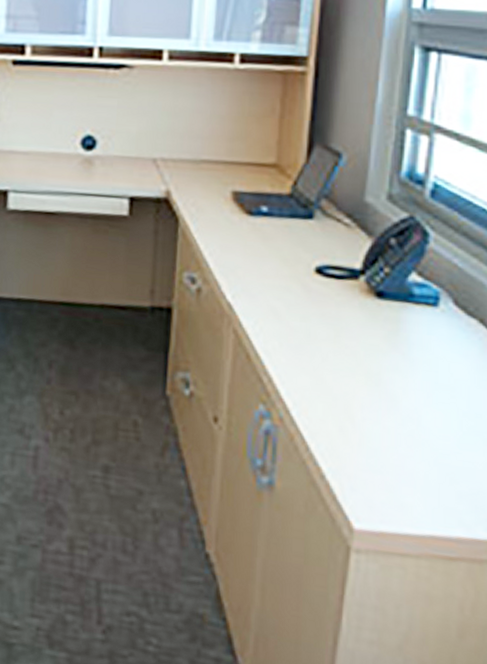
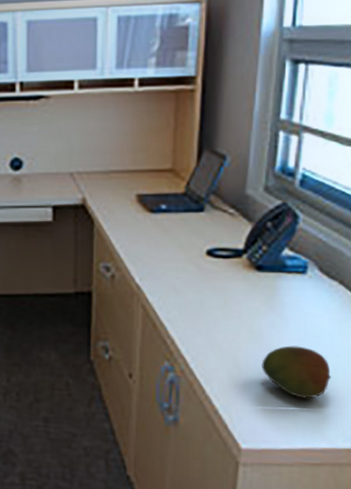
fruit: none [381,397,470,469] -> present [262,346,332,399]

